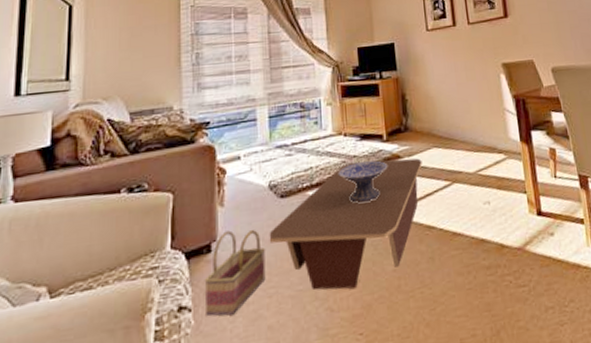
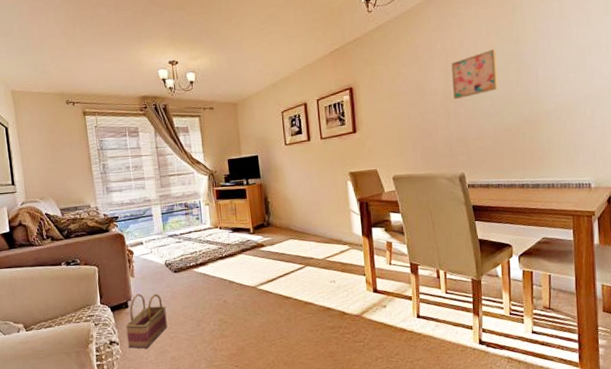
coffee table: present [269,158,422,290] -> none [168,247,282,337]
decorative bowl: present [338,160,388,203] -> none [216,248,254,278]

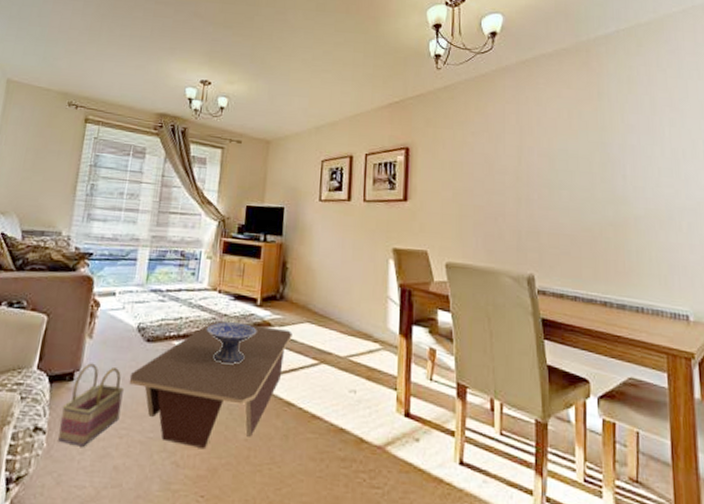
coffee table: none [168,247,282,337] -> present [129,320,293,448]
decorative bowl: none [216,248,254,278] -> present [206,322,257,364]
wall art: present [451,48,499,100] -> none [526,133,579,184]

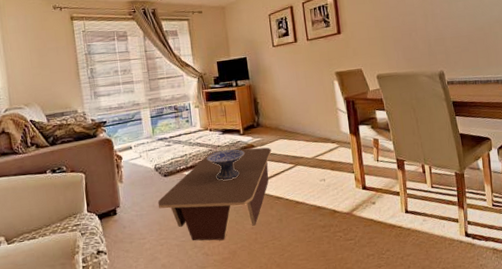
basket: present [58,363,124,447] -> none [113,199,158,258]

